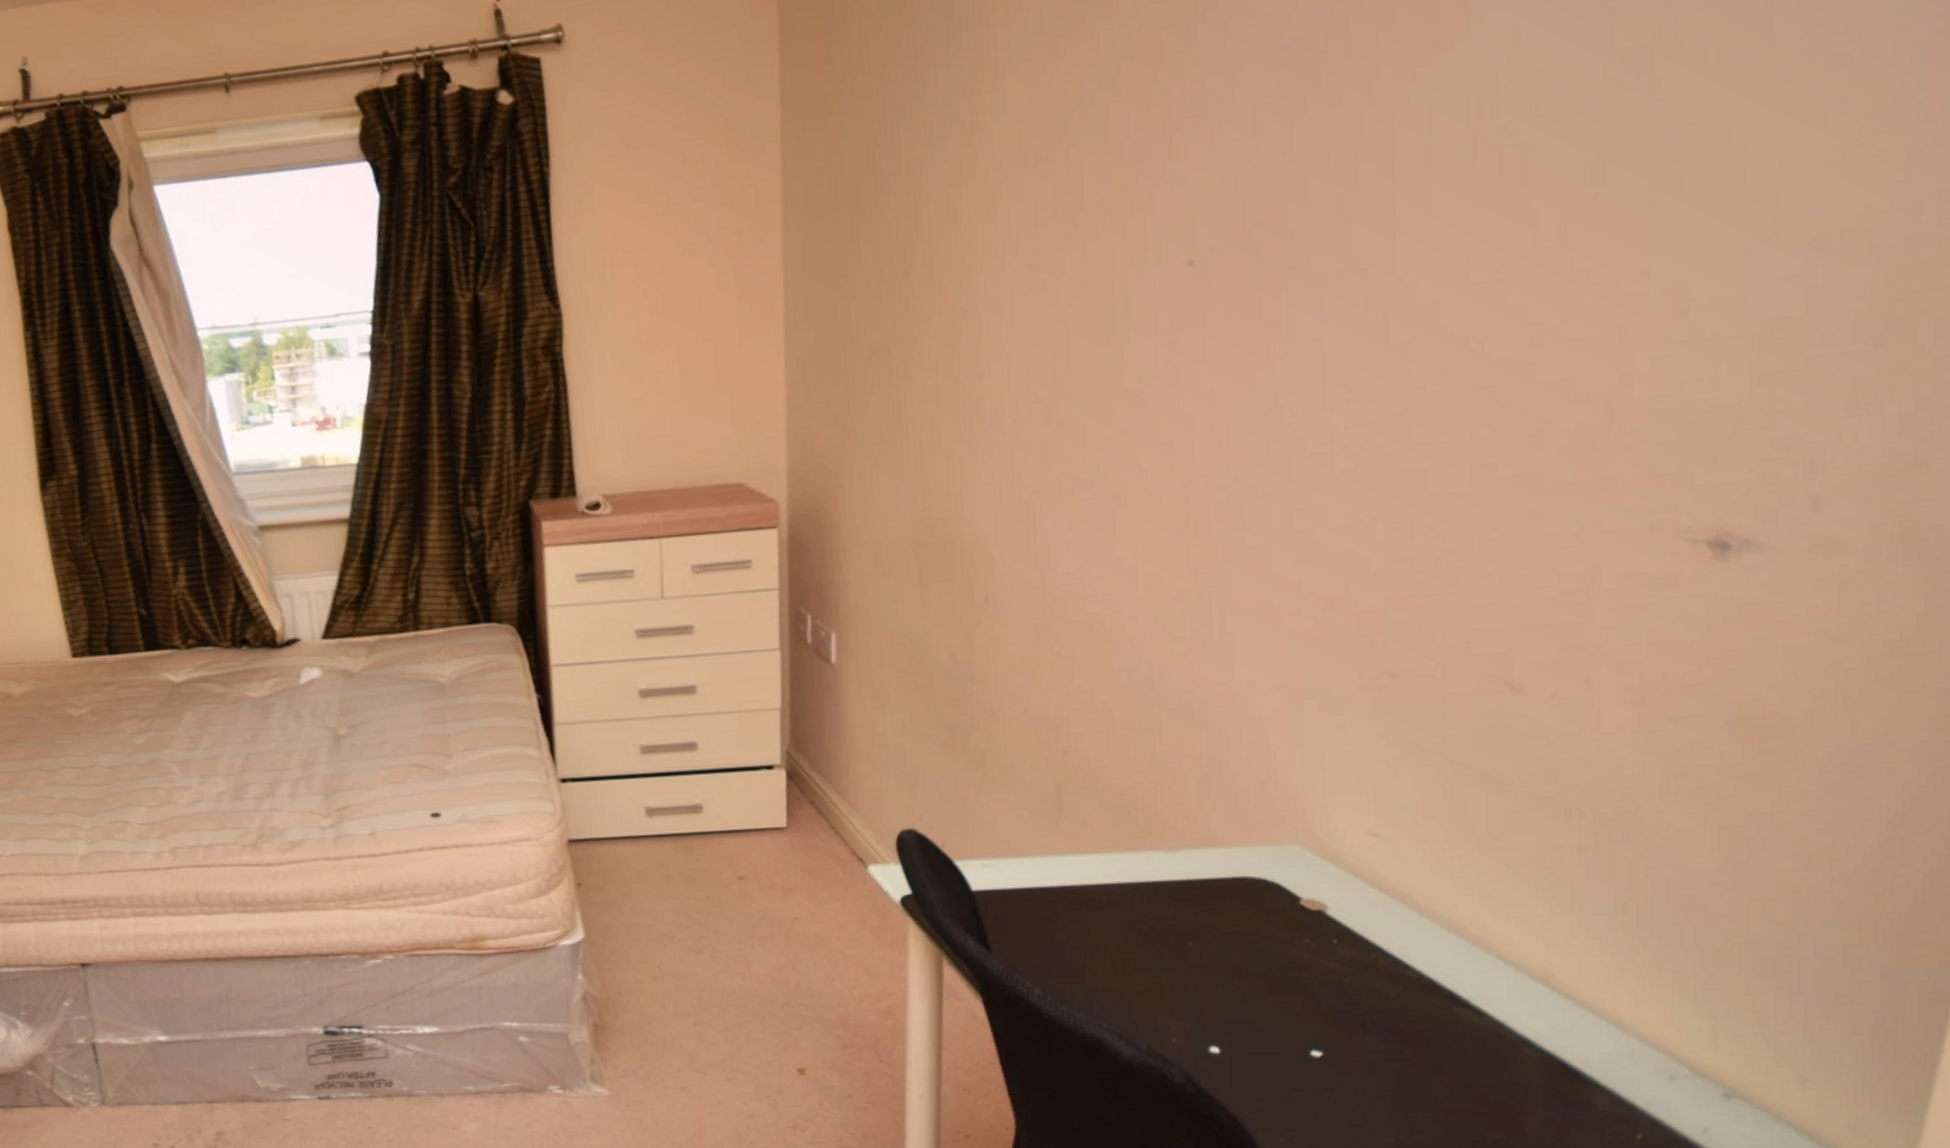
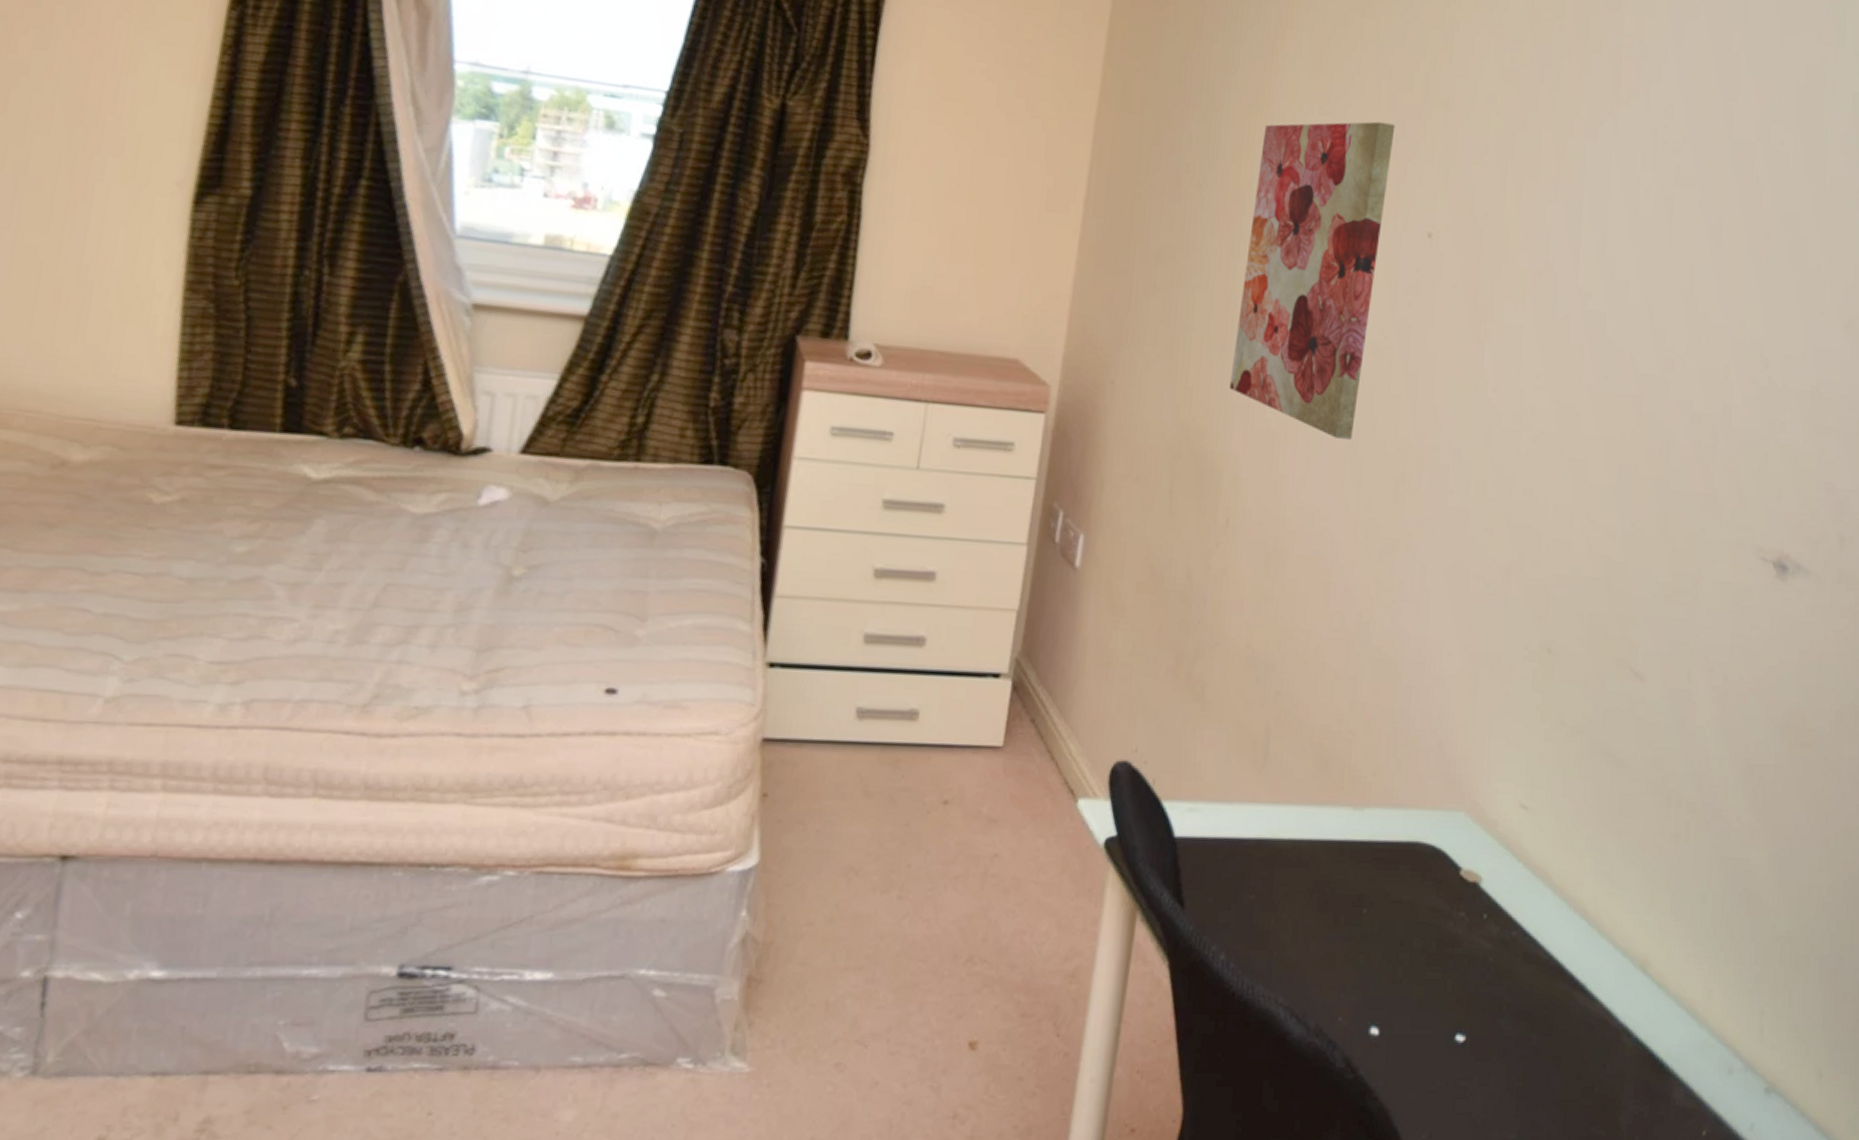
wall art: none [969,151,1133,499] -> present [1229,121,1395,440]

